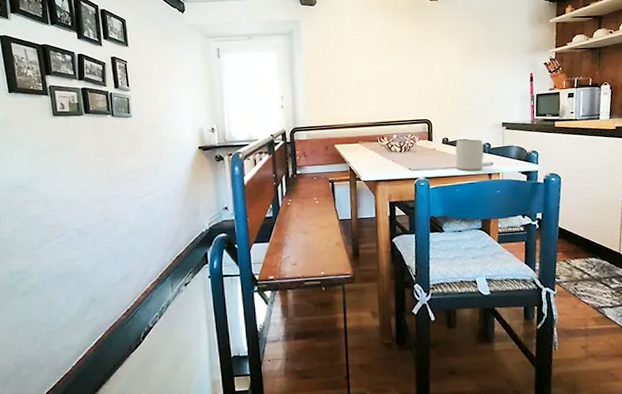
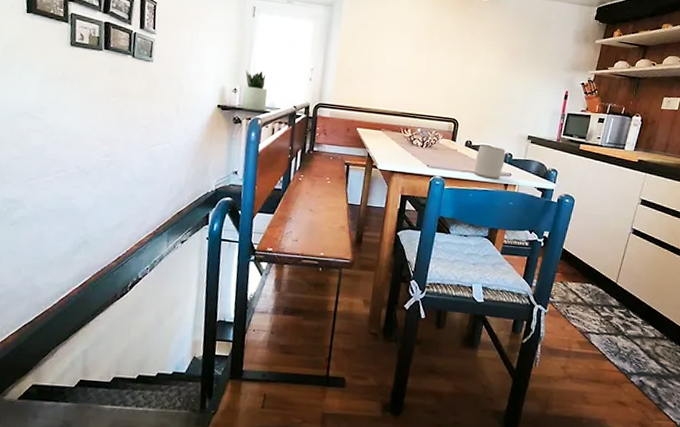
planter: none [219,107,247,147] -> present [240,69,268,112]

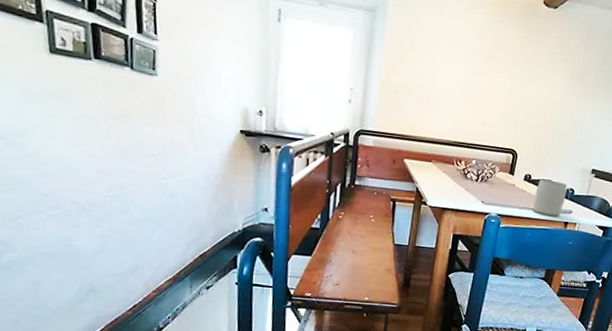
planter: present [240,69,268,112] -> none [267,87,301,140]

